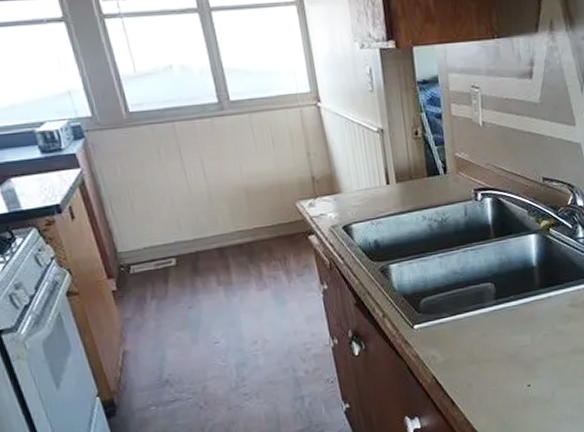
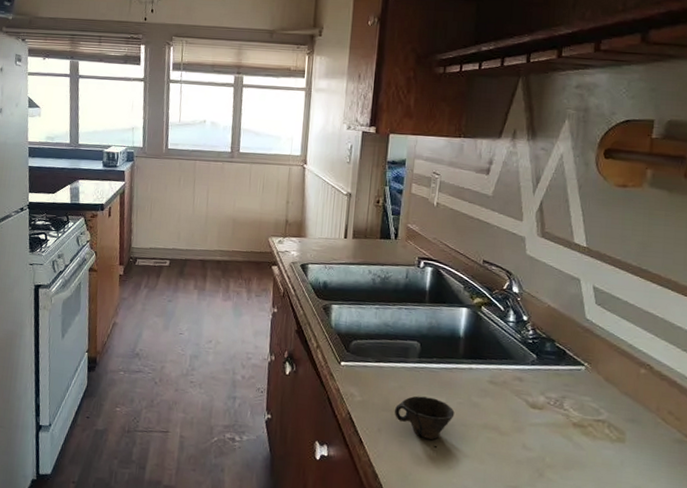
cup: none [480,336,542,381] -> present [394,395,455,440]

